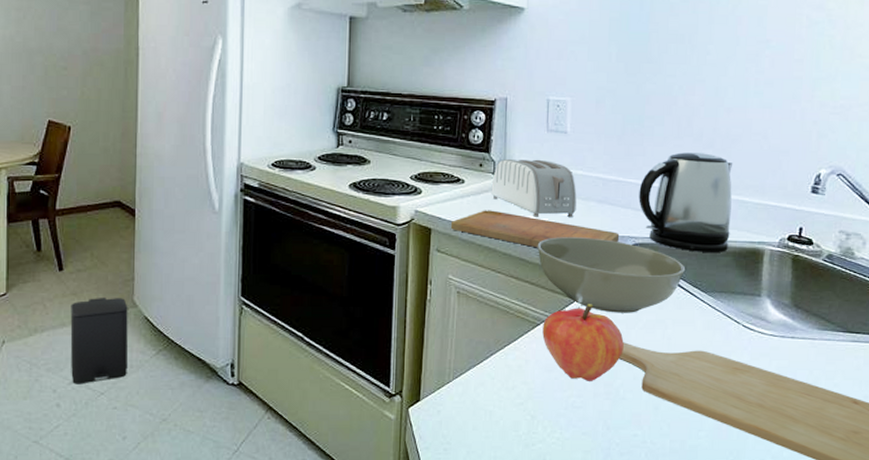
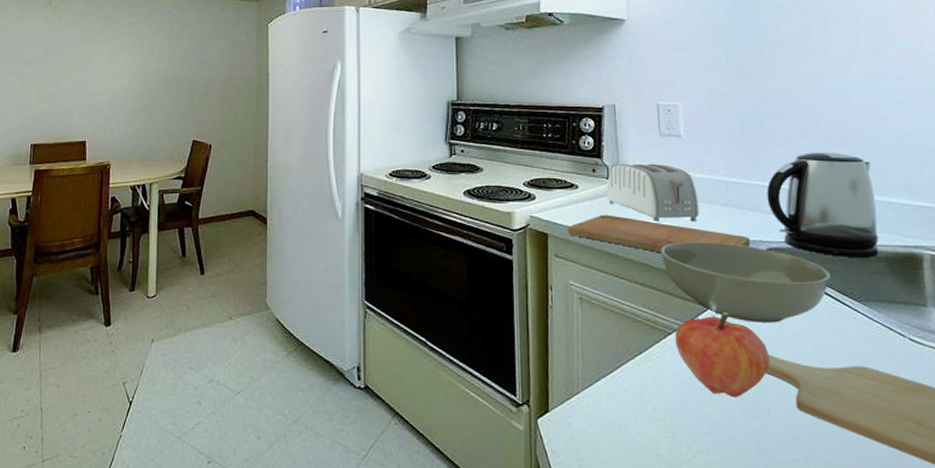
pedal bin: present [70,297,128,384] -> none [210,299,261,383]

